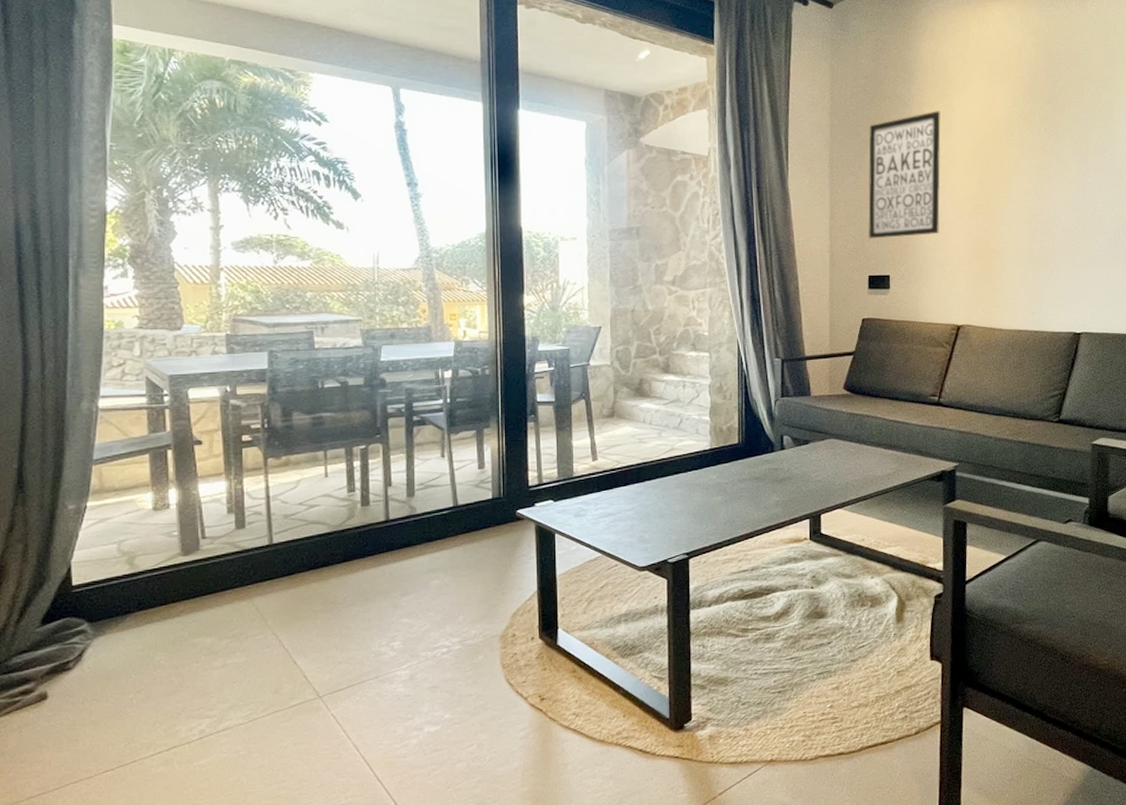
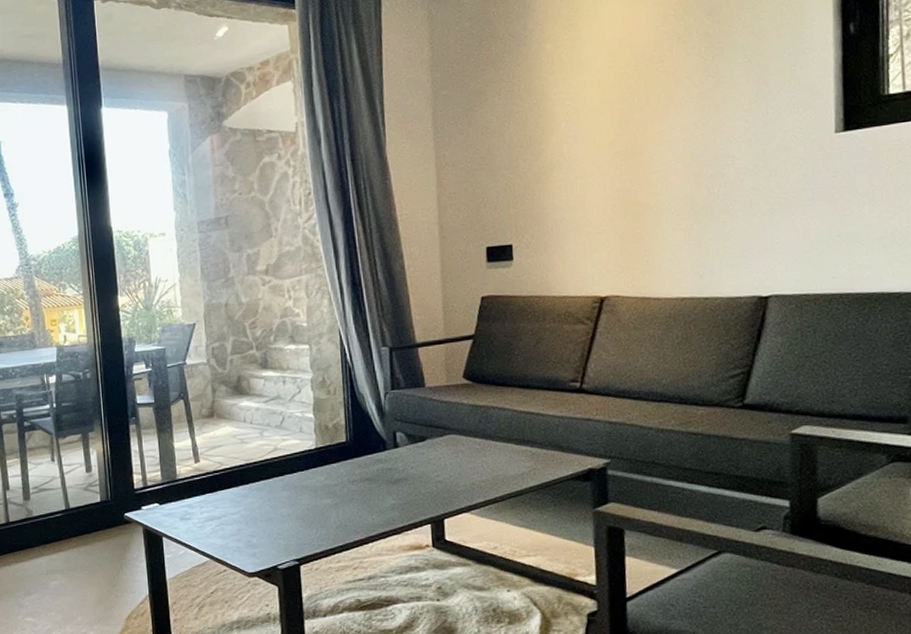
wall art: present [868,111,941,239] -> none [478,45,572,205]

